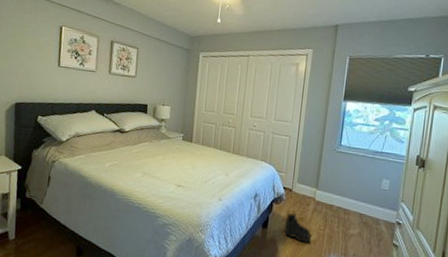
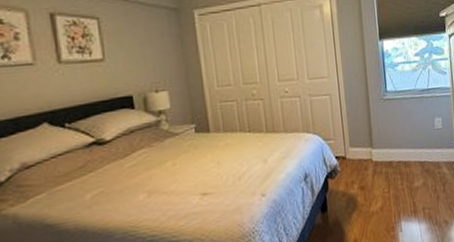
boots: present [284,213,312,243] -> none [345,183,378,214]

